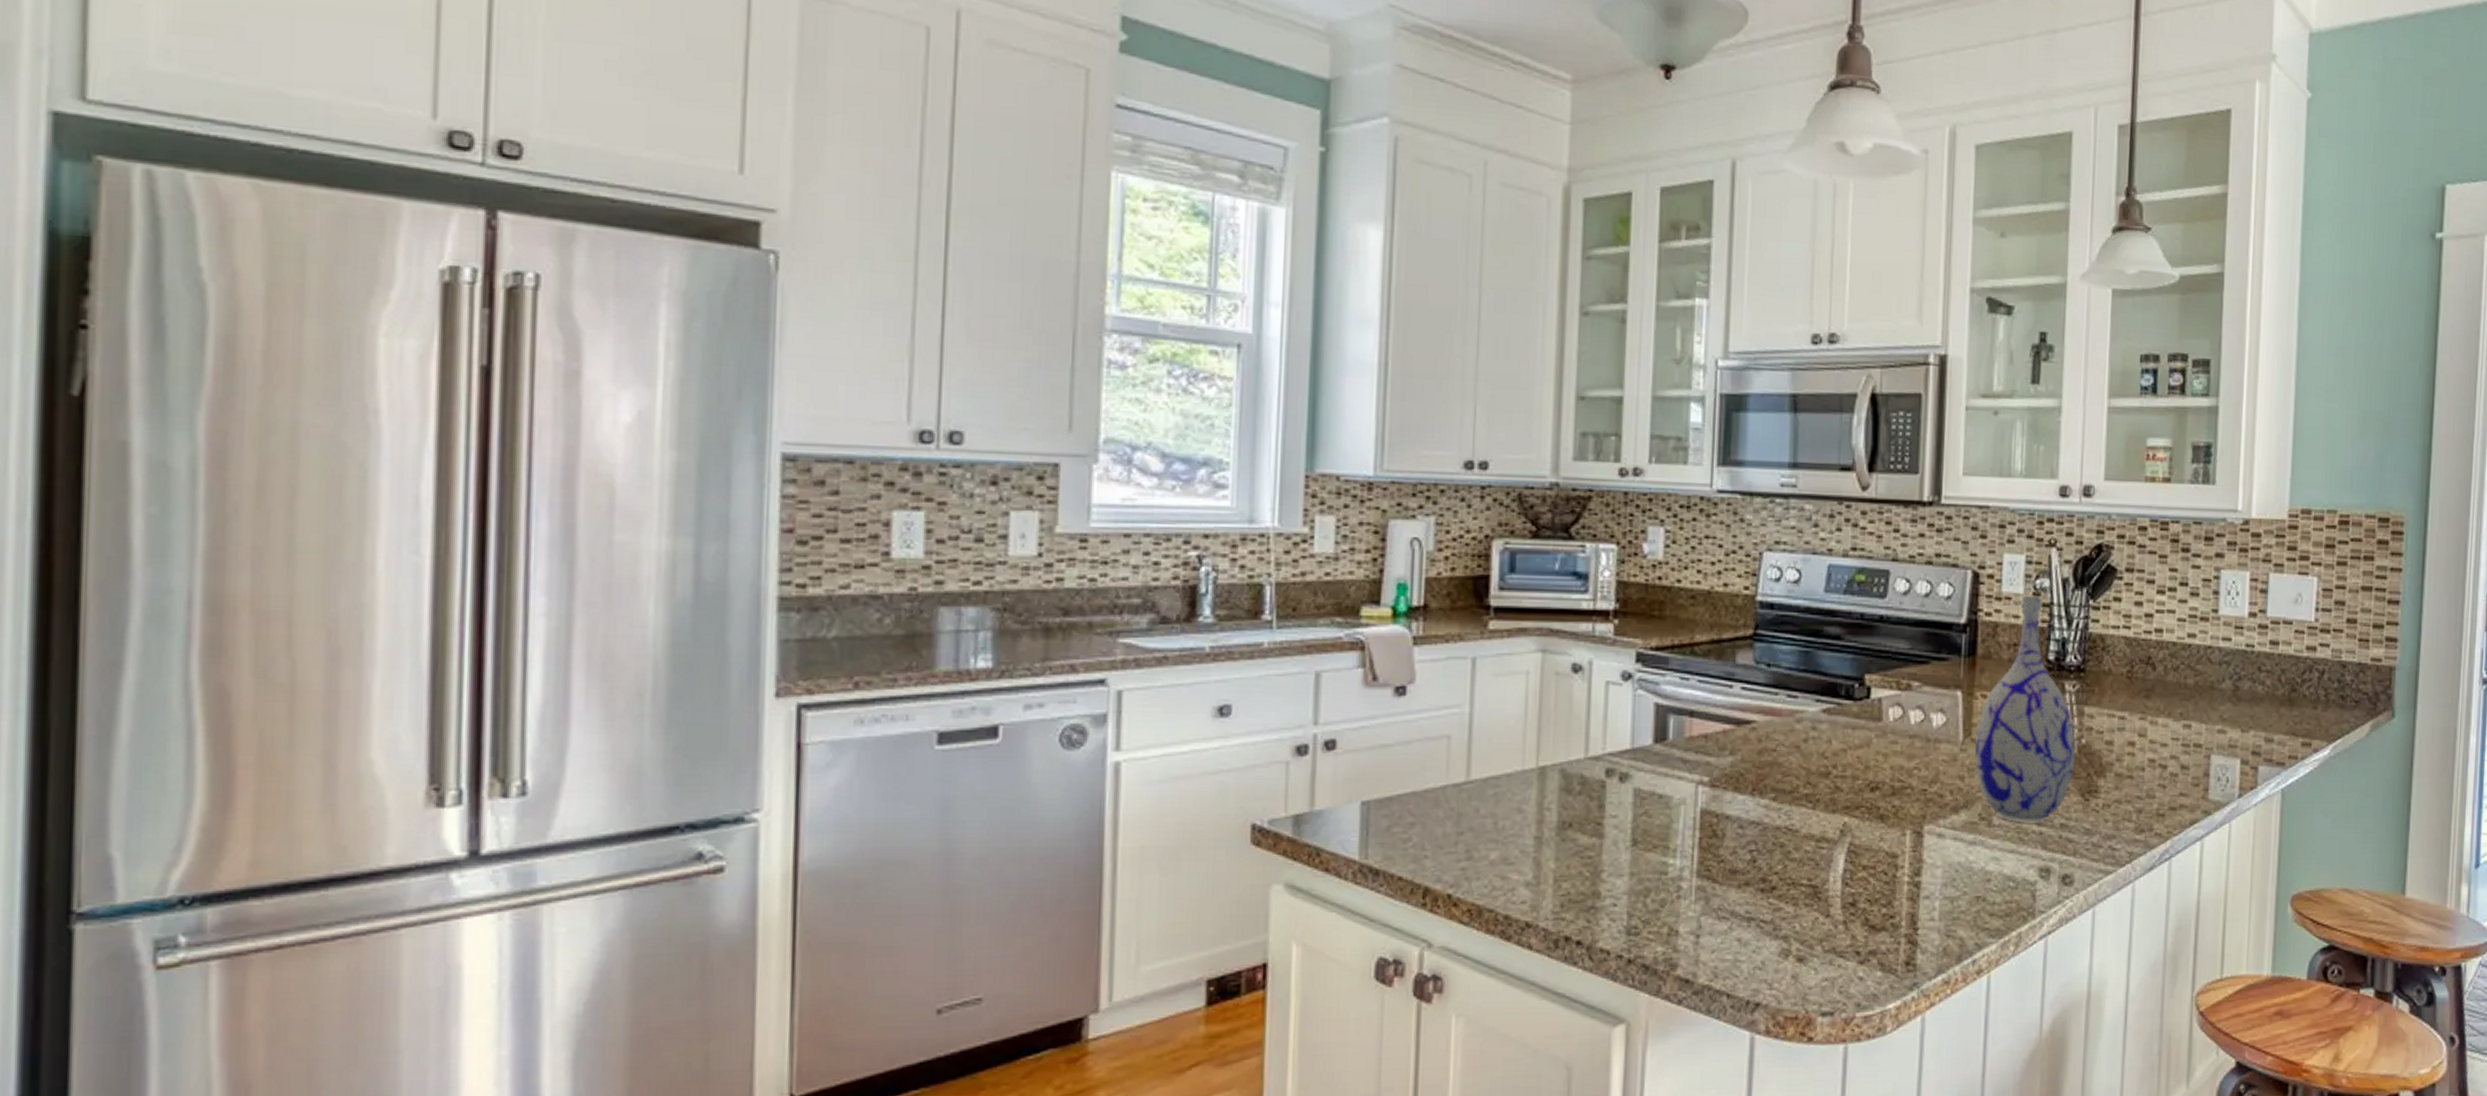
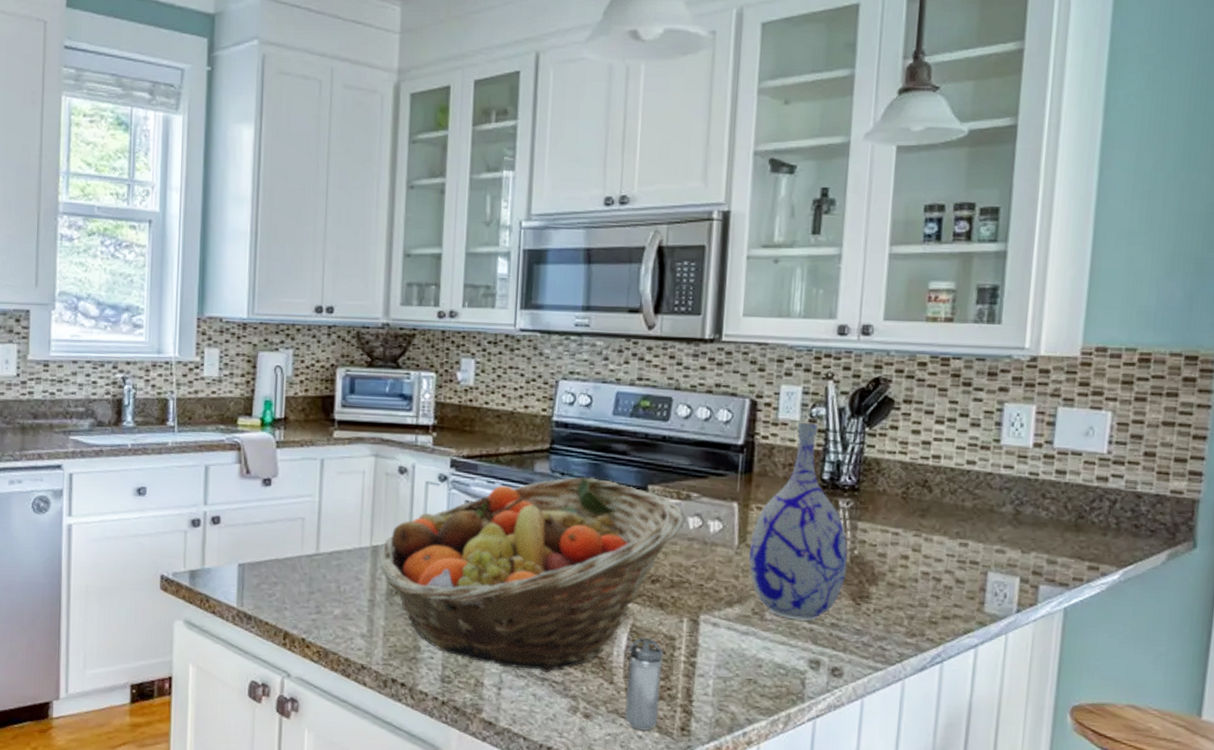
fruit basket: none [1548,668,1905,911] -> present [379,477,684,673]
shaker: none [1843,857,1886,970] -> present [625,637,664,731]

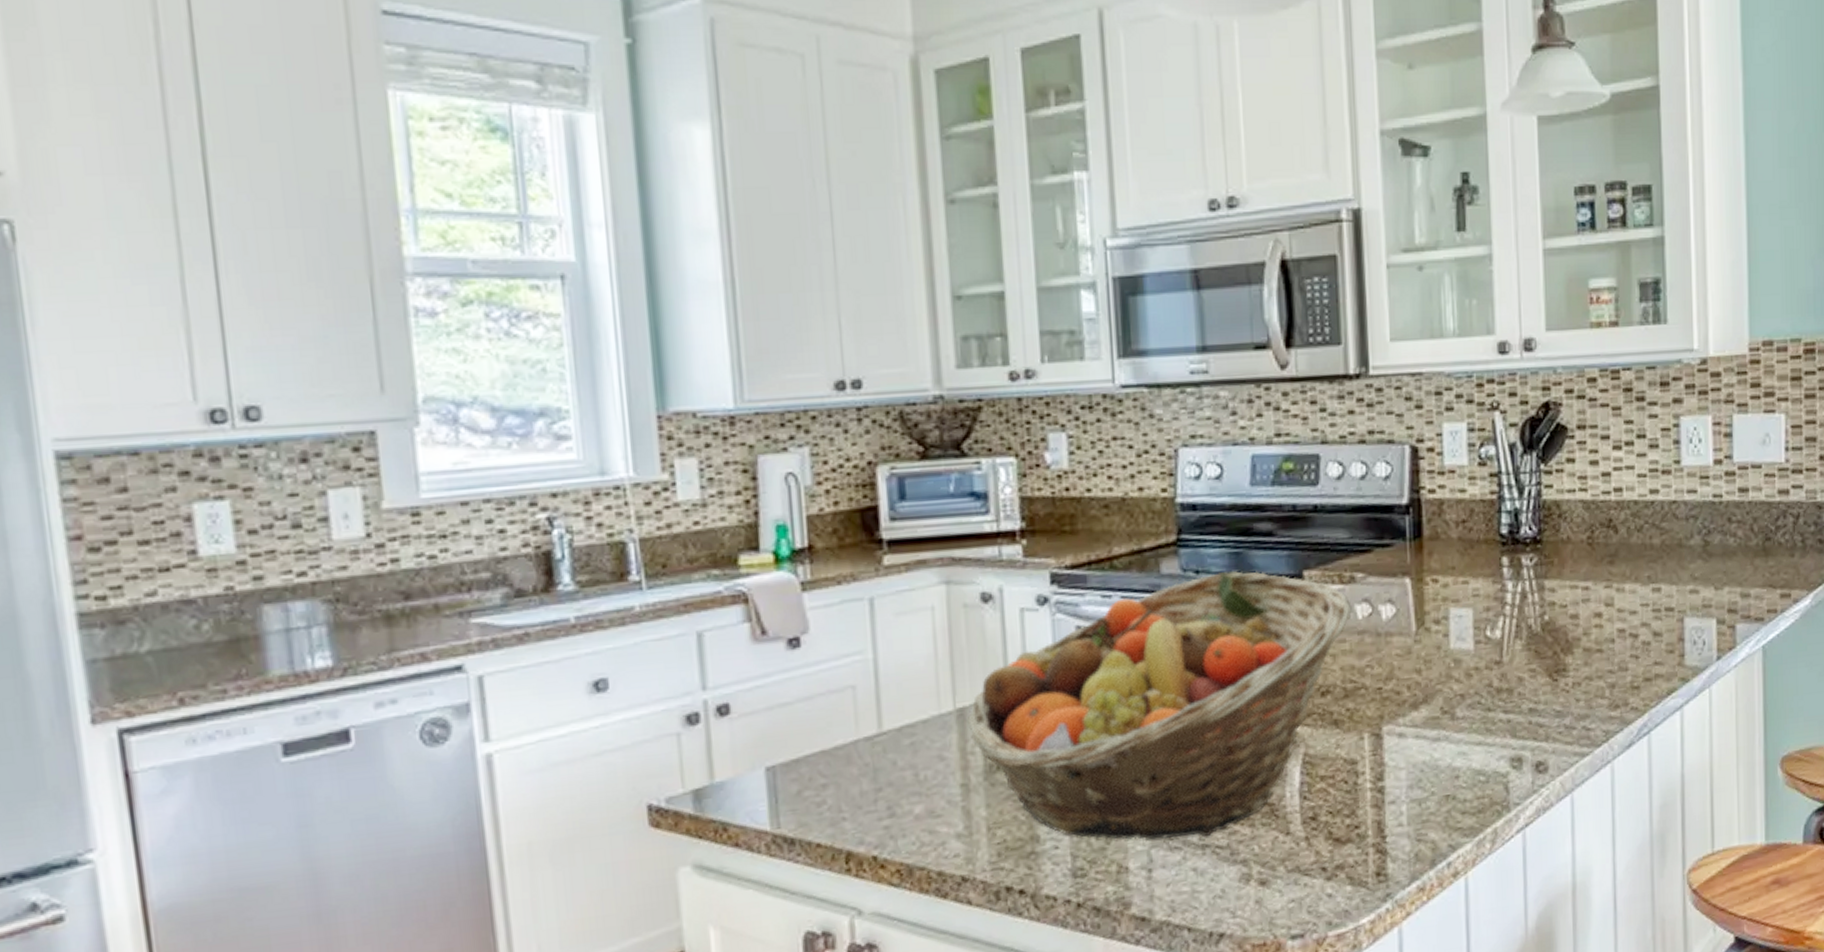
shaker: present [625,637,664,731] -> none [1303,766,1349,887]
vase: present [748,422,848,621] -> none [1429,466,1539,712]

